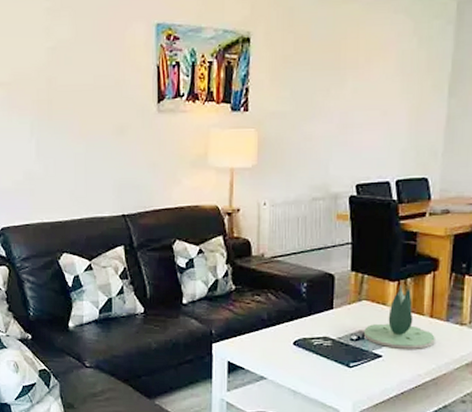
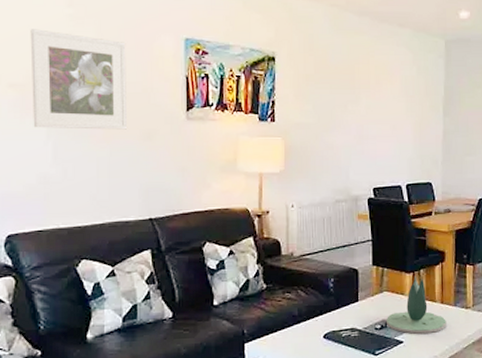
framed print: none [13,25,102,126] -> present [30,29,128,130]

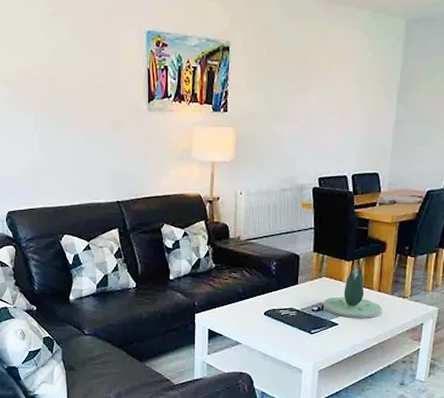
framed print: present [30,29,128,130] -> none [18,28,99,121]

